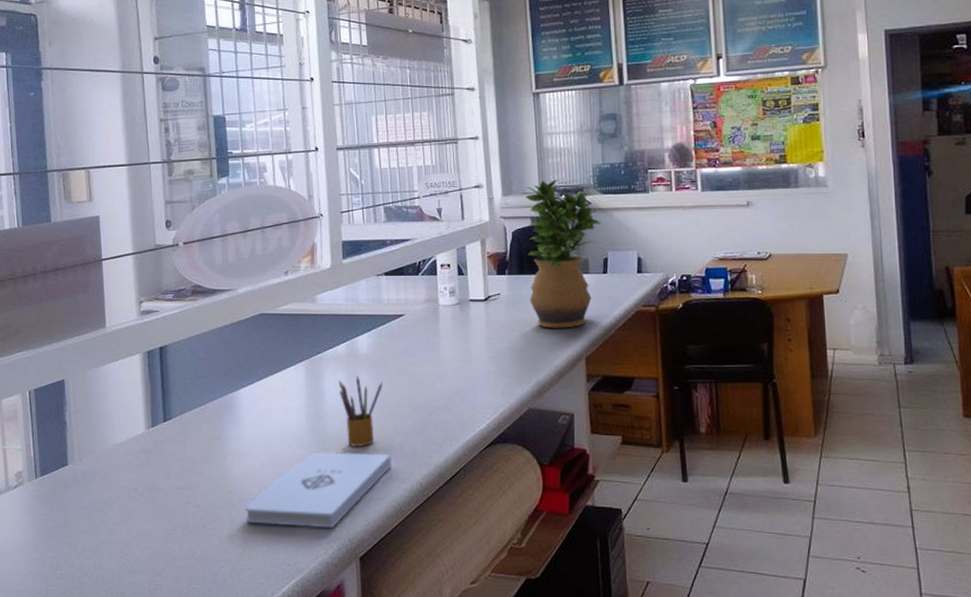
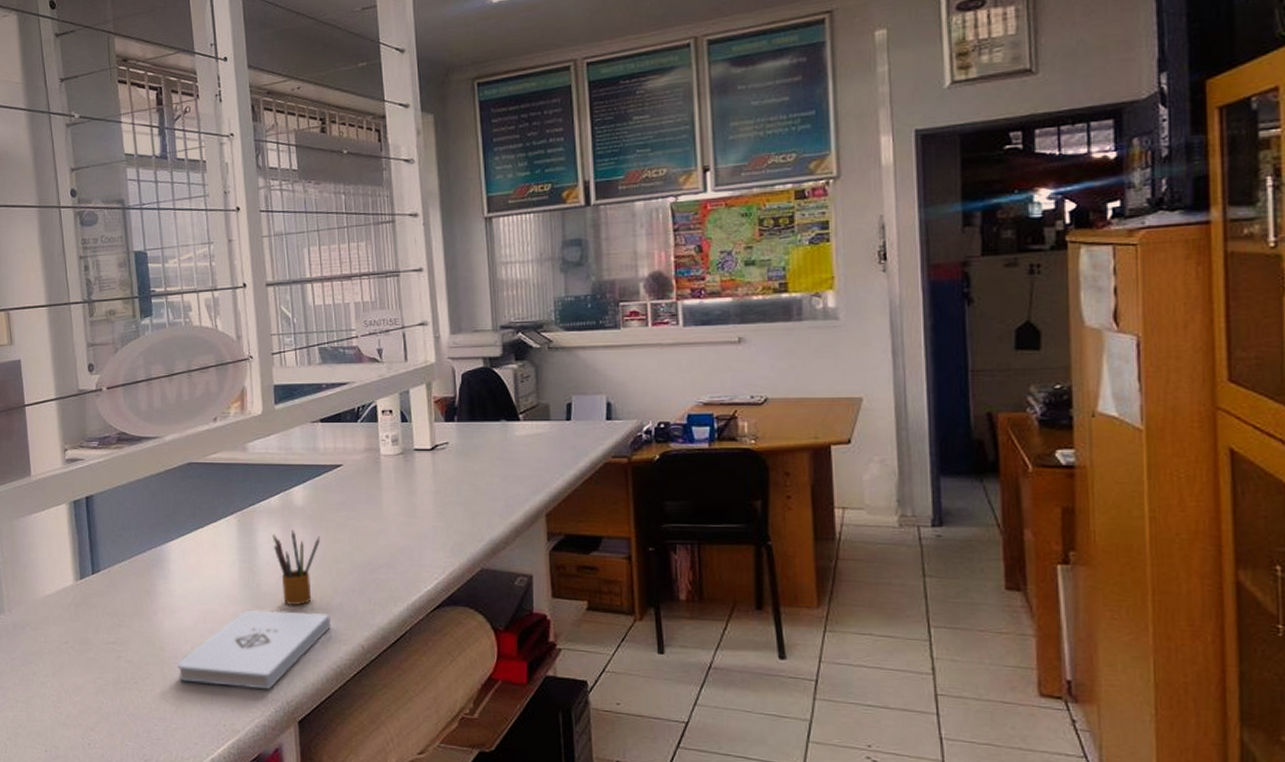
potted plant: present [526,179,601,328] -> none [477,315,564,481]

